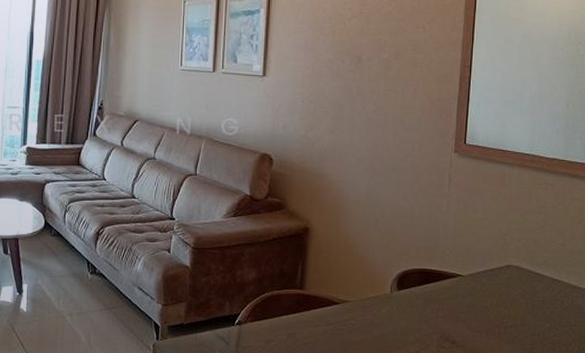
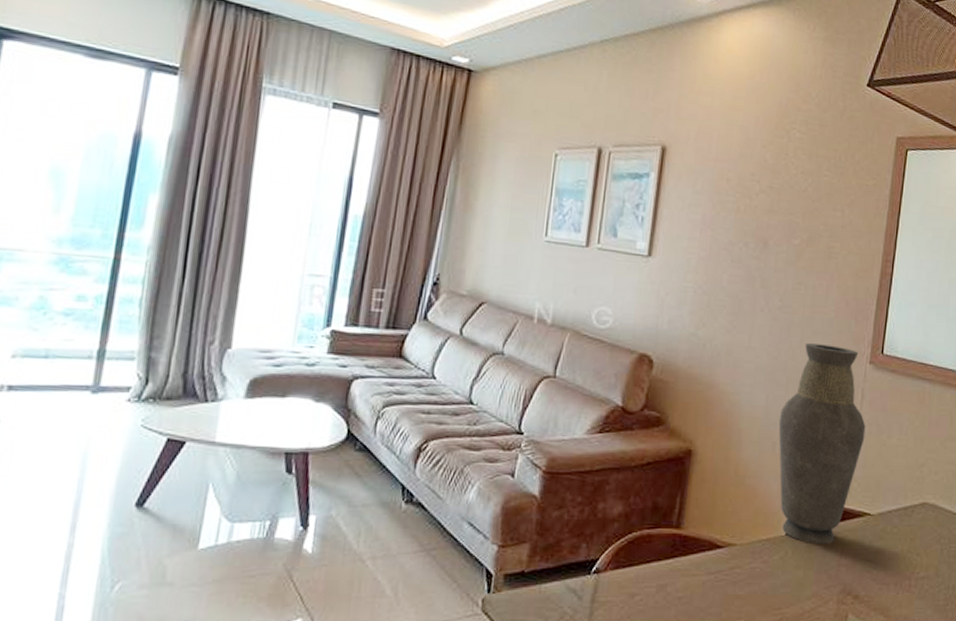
vase: none [379,138,454,301] -> present [778,343,866,545]

